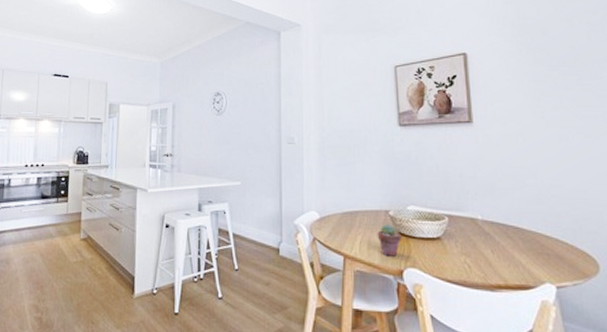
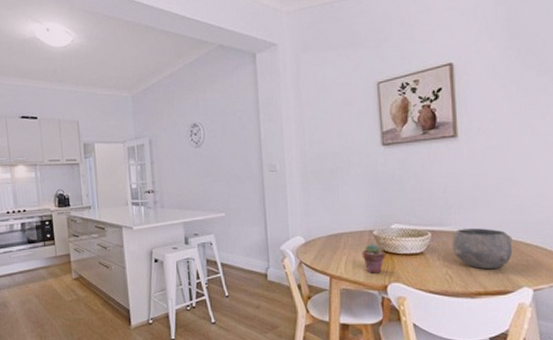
bowl: none [469,216,533,260] -> present [451,228,513,269]

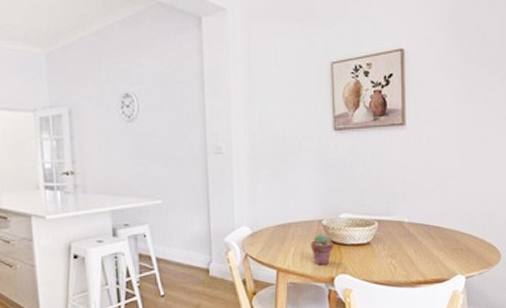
bowl: present [451,228,513,269] -> none [396,218,450,258]

